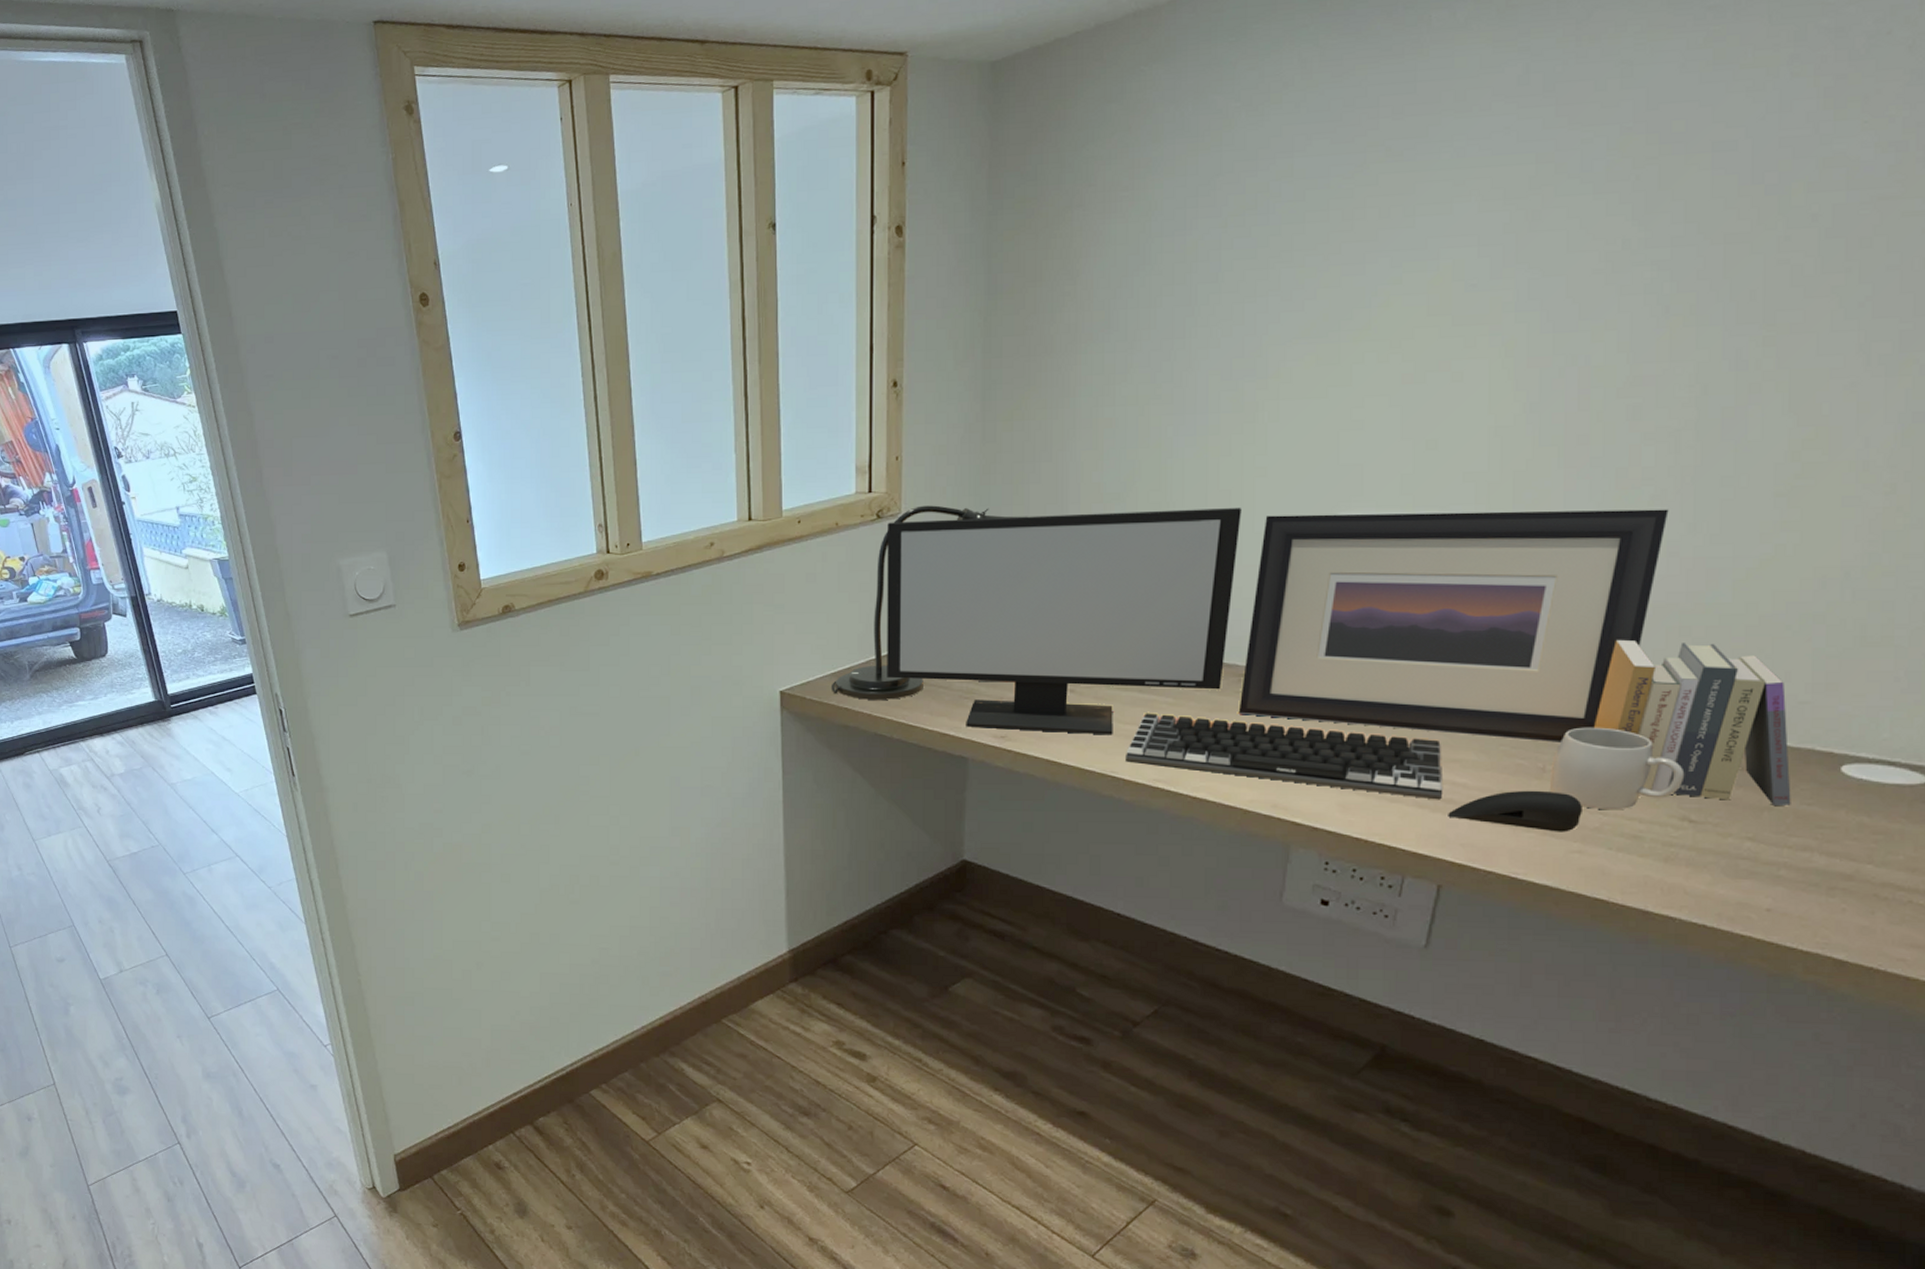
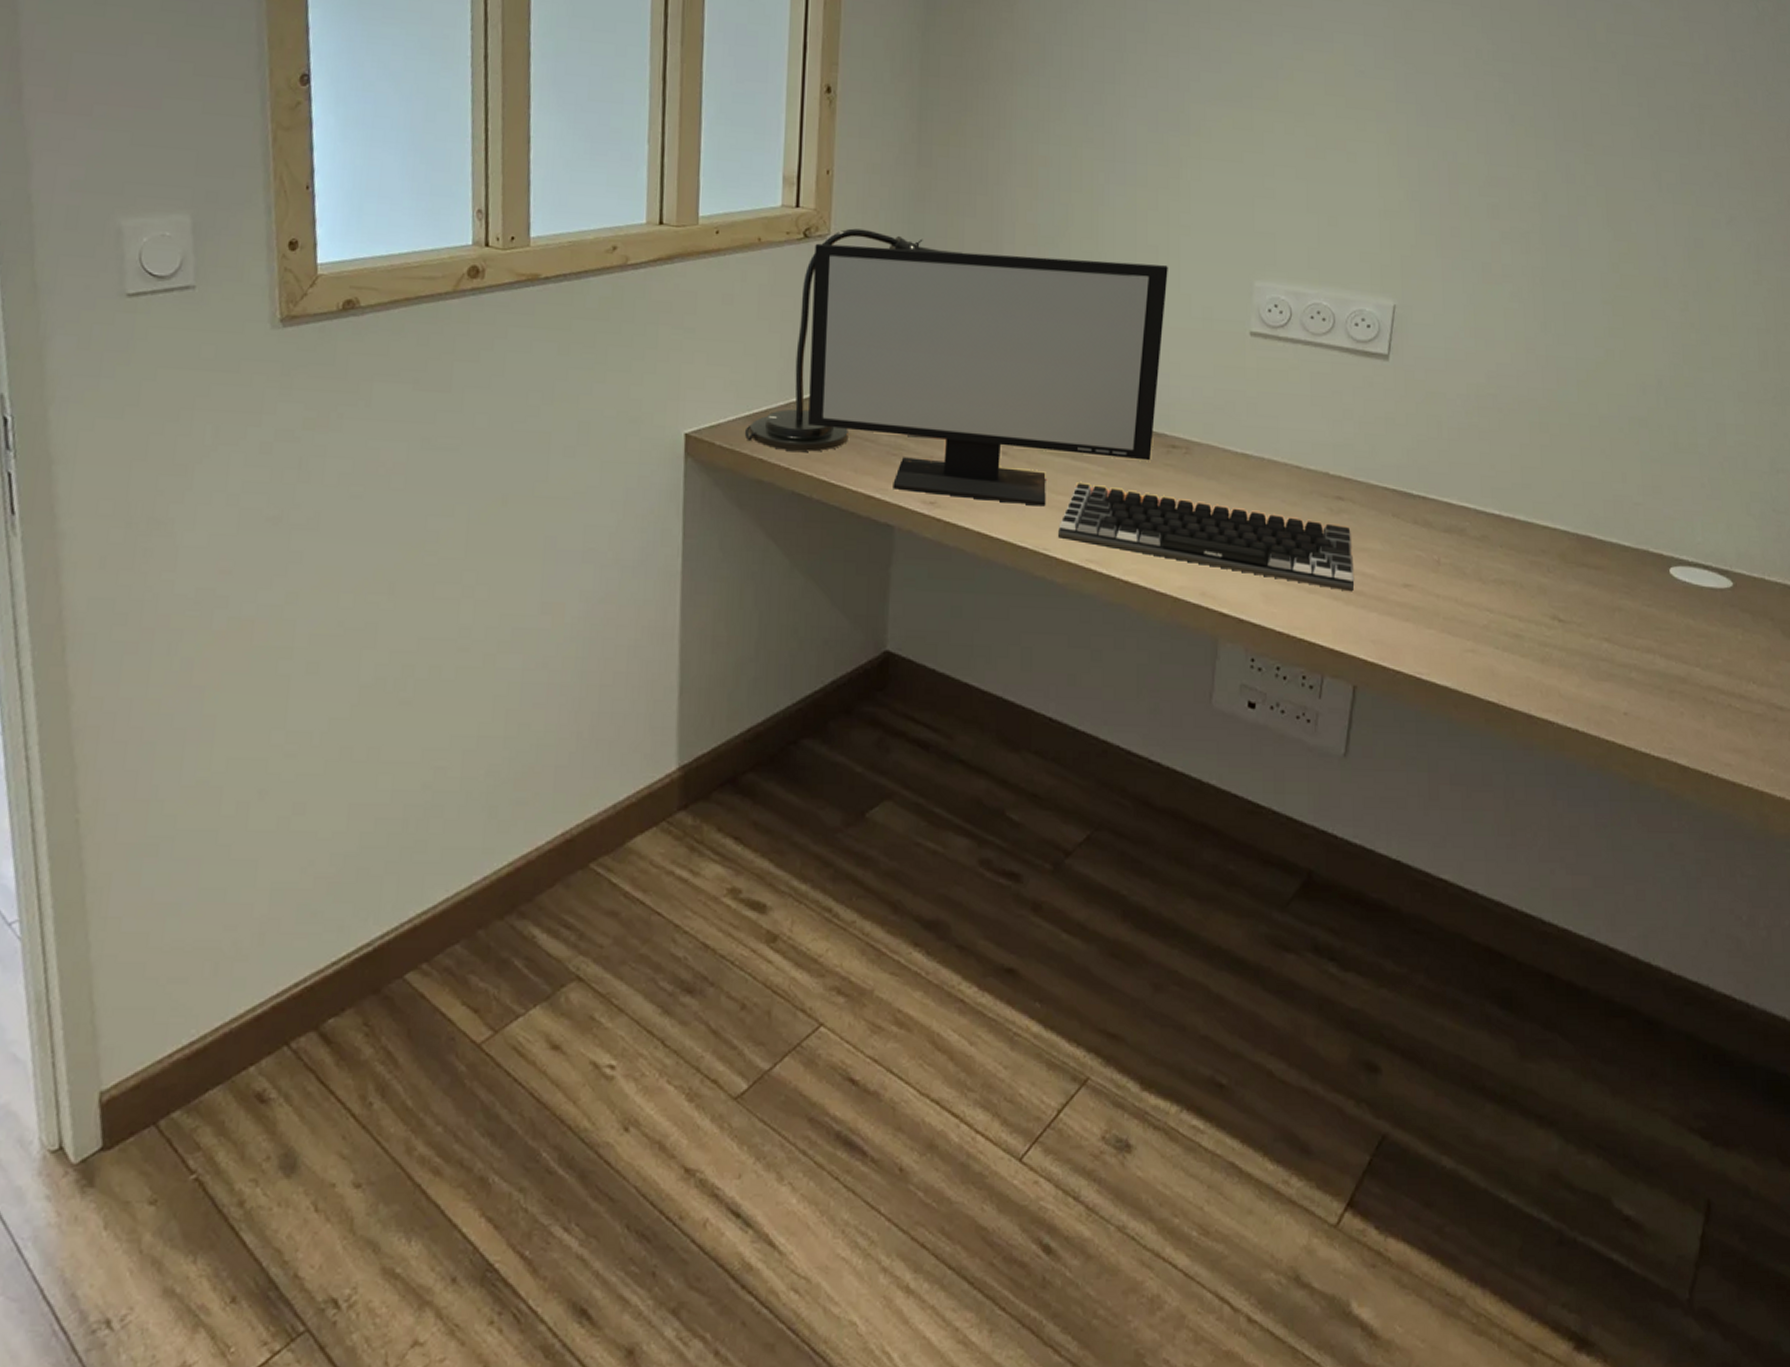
picture frame: present [1238,509,1669,742] -> none [1167,276,1525,534]
computer mouse: present [1448,790,1582,832] -> none [1359,583,1473,630]
mug: present [1549,727,1685,811] -> none [1444,519,1553,608]
books: present [1594,639,1791,805] -> none [1478,431,1635,606]

